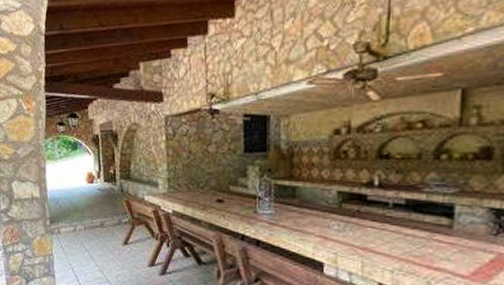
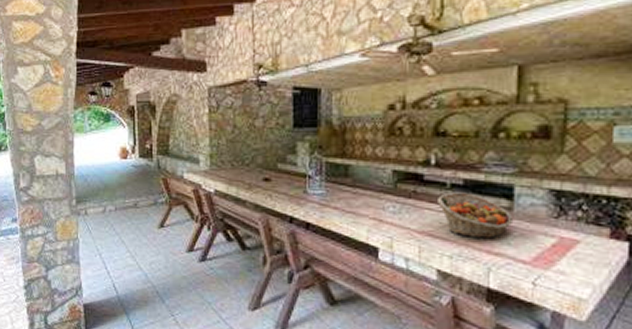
fruit basket: none [380,211,454,254] -> present [438,192,514,239]

